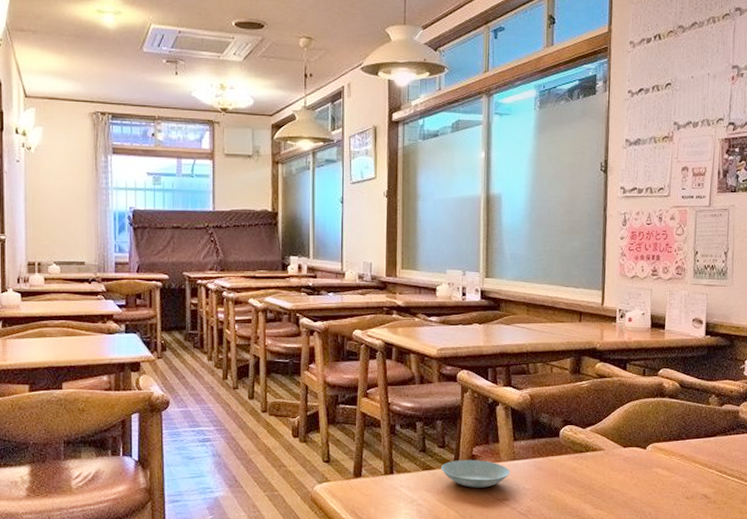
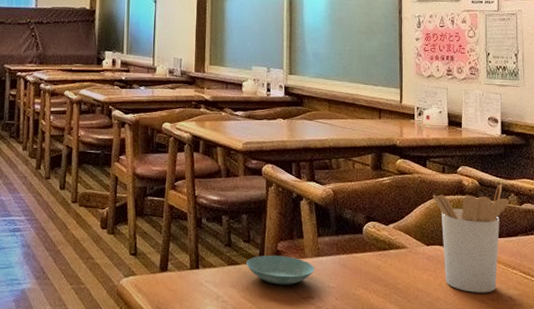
utensil holder: none [632,385,710,492] -> present [433,183,510,293]

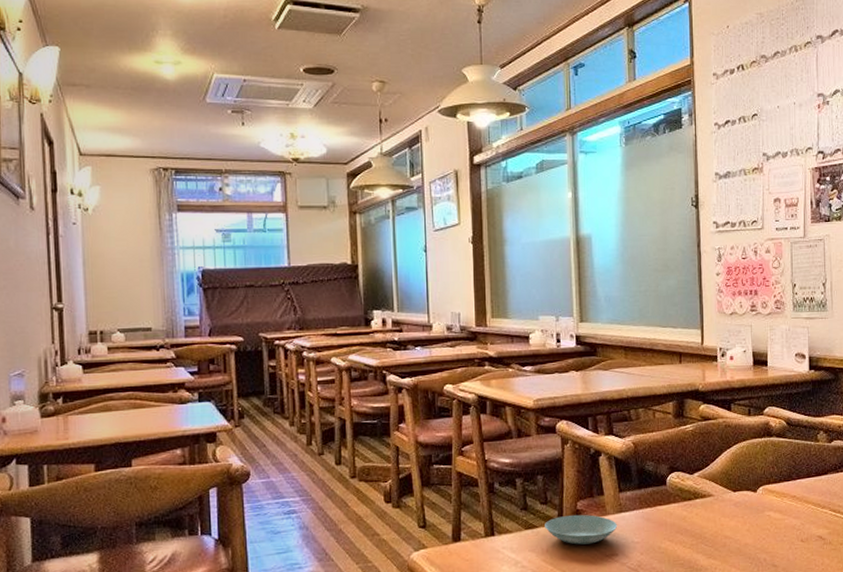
utensil holder: present [433,183,510,293] -> none [739,422,819,535]

